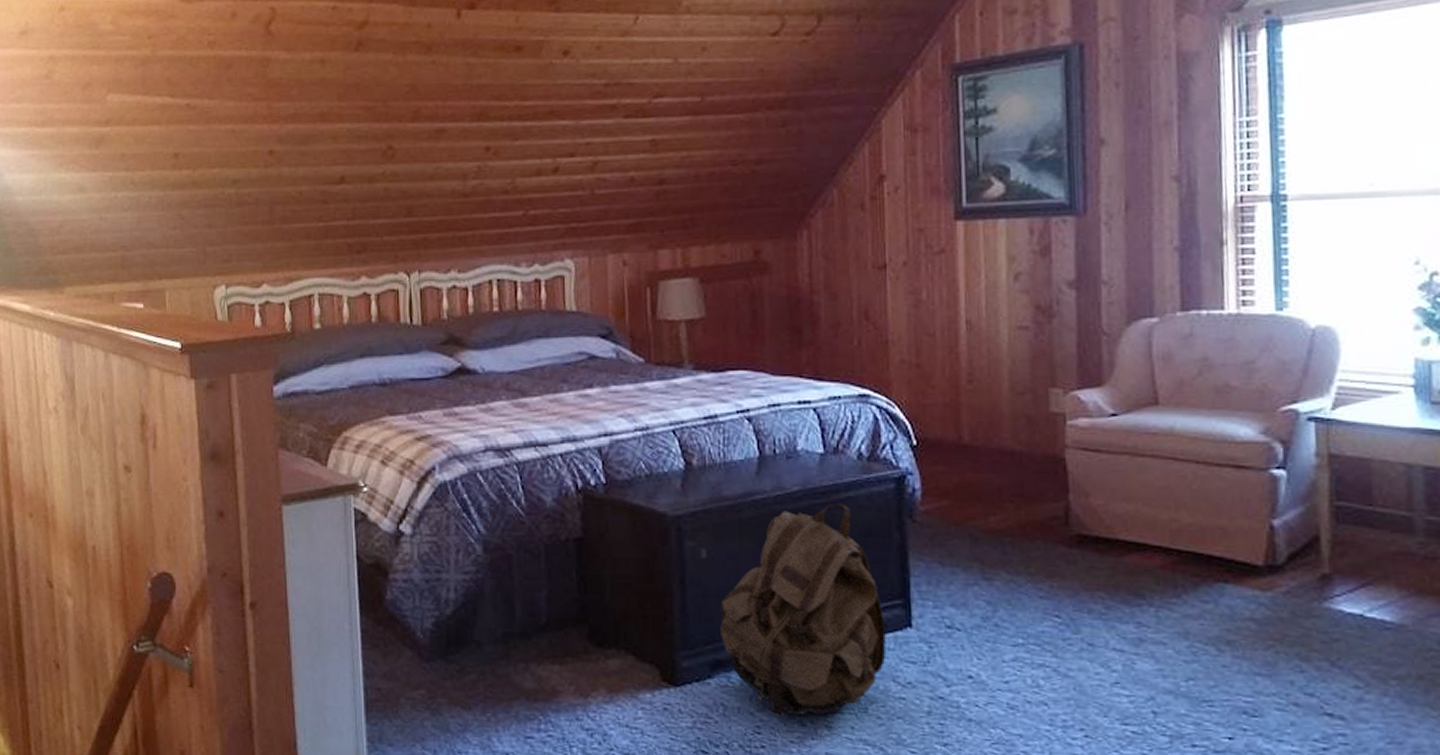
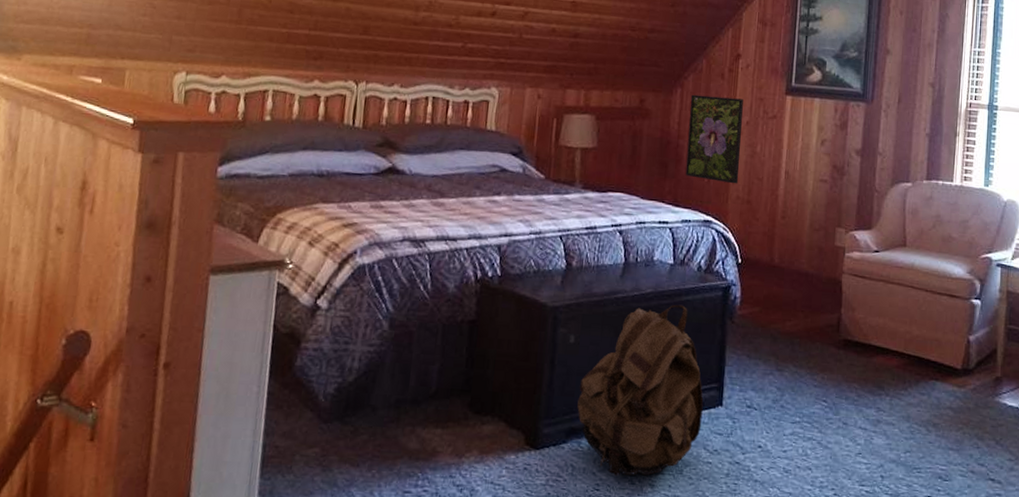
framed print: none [822,233,901,345] -> present [685,94,743,184]

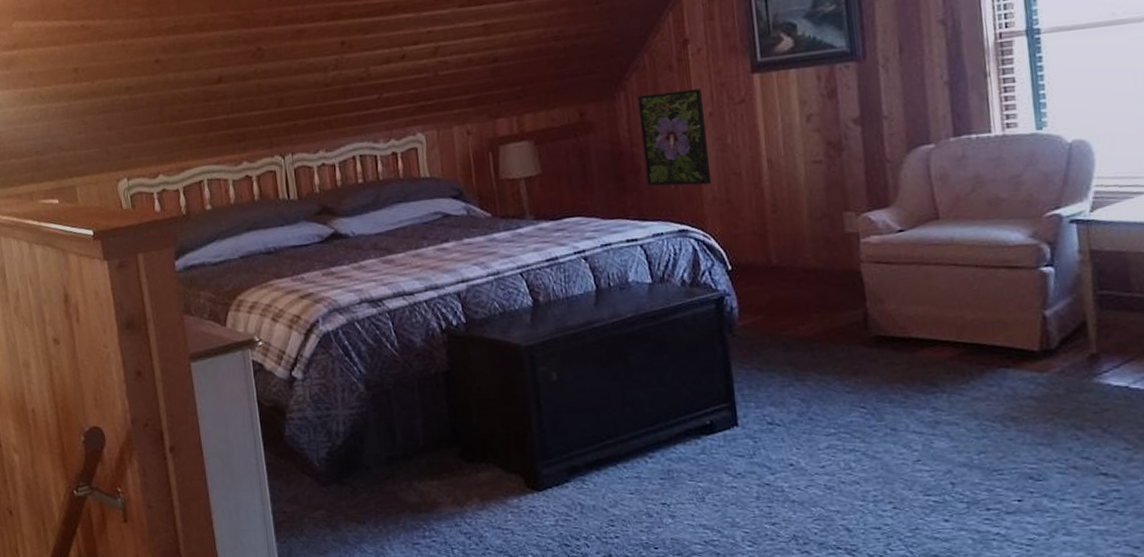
backpack: present [577,304,704,477] -> none [572,325,718,511]

